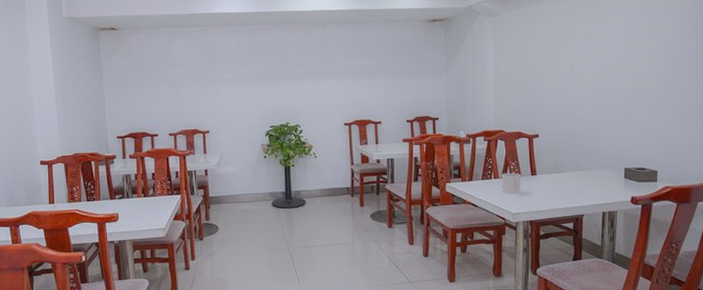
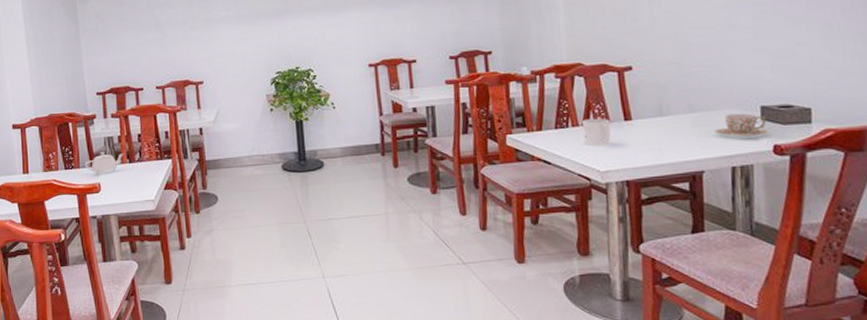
teapot: none [105,186,139,206] -> present [85,151,124,174]
teacup: none [592,173,629,191] -> present [714,113,769,139]

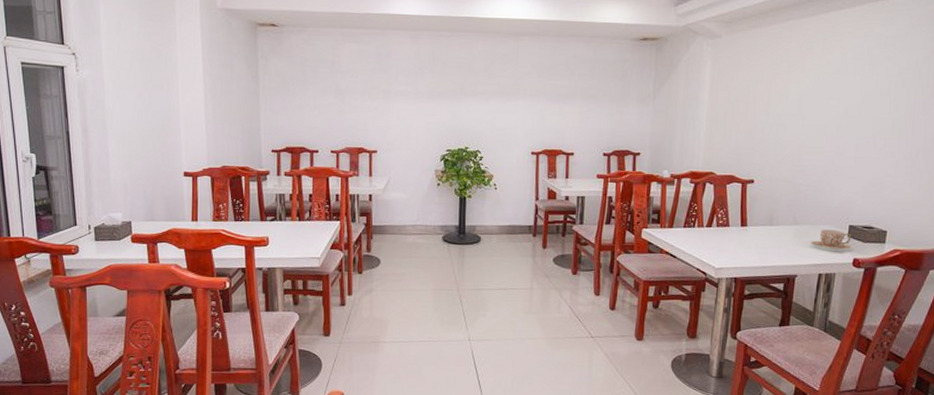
teapot: present [85,151,124,174] -> none [255,207,294,229]
mug: present [581,118,611,146] -> none [705,221,729,246]

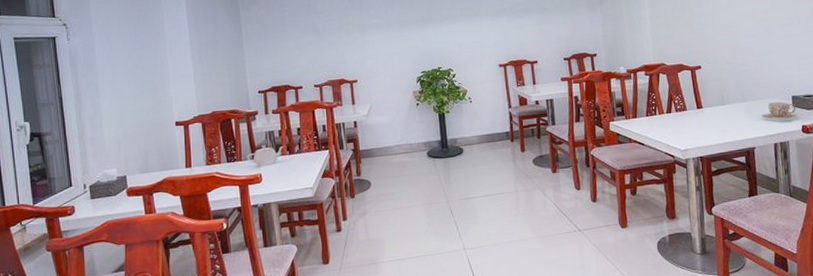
teapot: none [255,207,294,229] -> present [247,144,284,166]

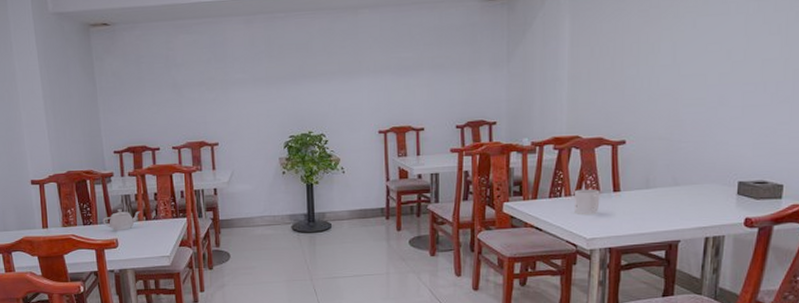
mug: none [666,107,688,130] -> present [573,189,600,215]
teacup: present [760,101,798,122] -> none [693,188,743,211]

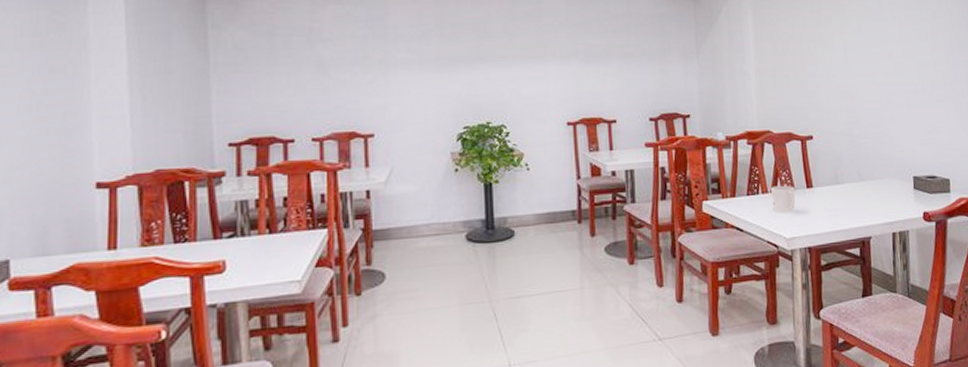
teapot: present [102,208,140,231] -> none [204,218,262,249]

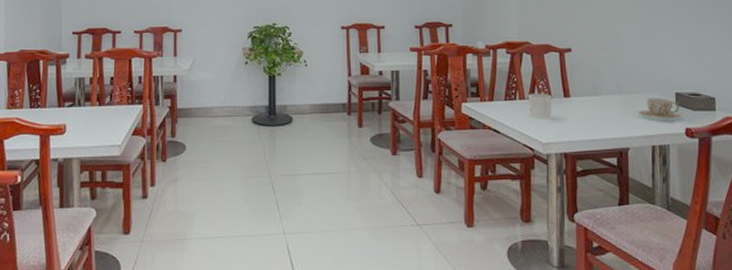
teacup: none [878,182,920,206] -> present [637,98,682,120]

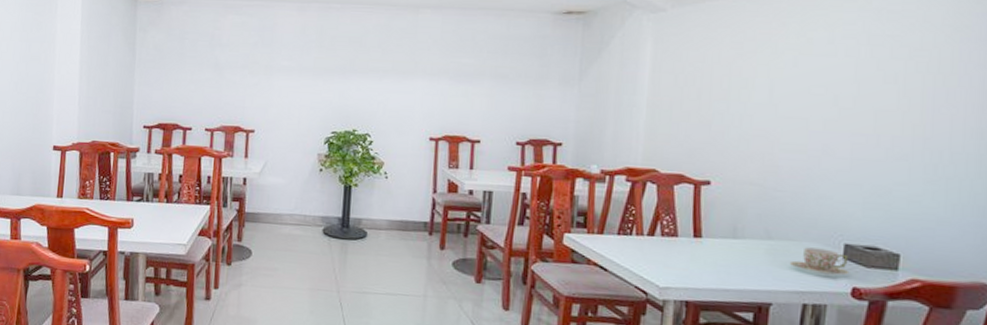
mug: present [527,93,553,119] -> none [645,229,678,261]

